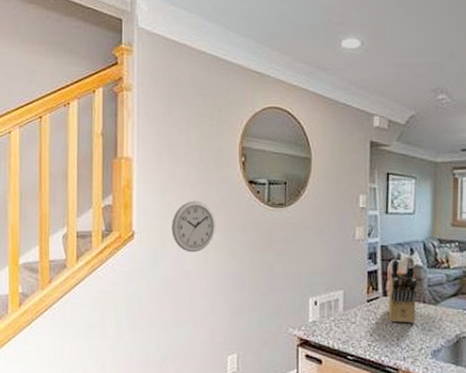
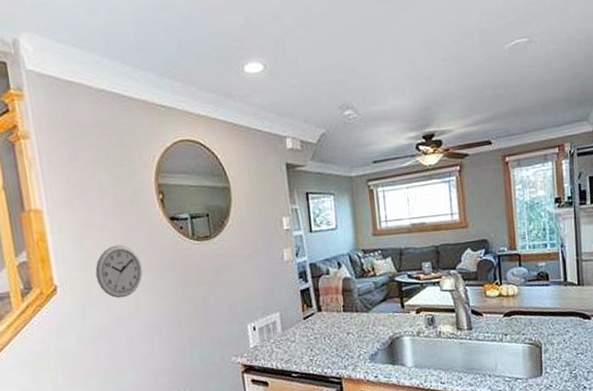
knife block: present [388,257,418,324] -> none [322,270,351,334]

